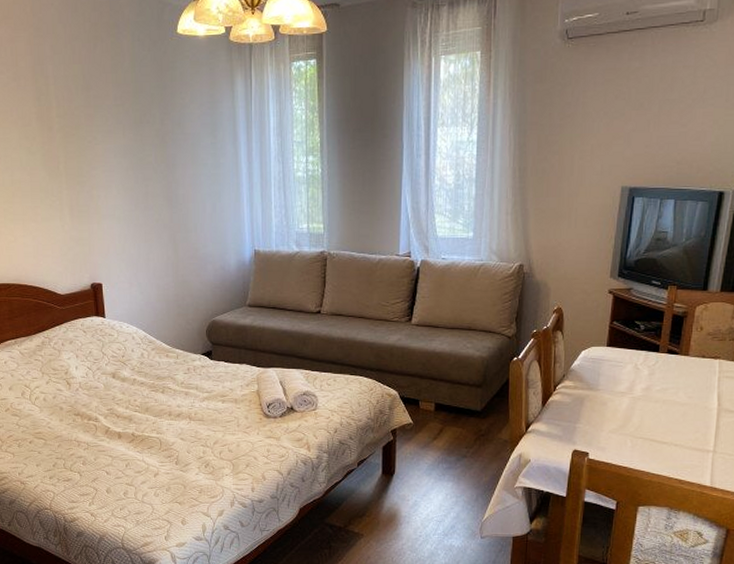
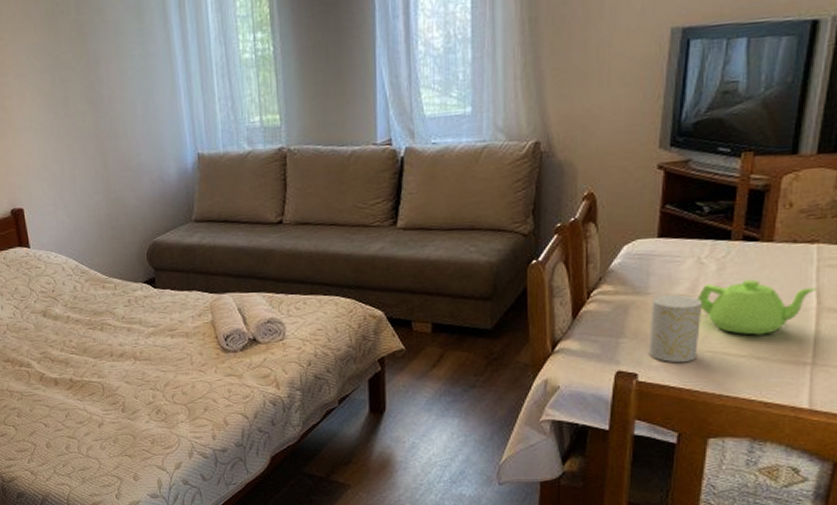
cup: none [597,392,638,446] -> present [648,294,703,363]
teapot: none [634,384,718,427] -> present [698,279,817,335]

